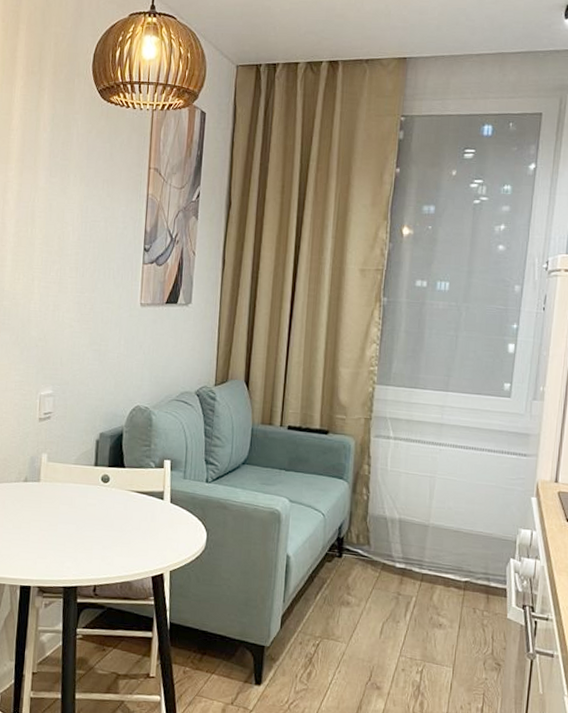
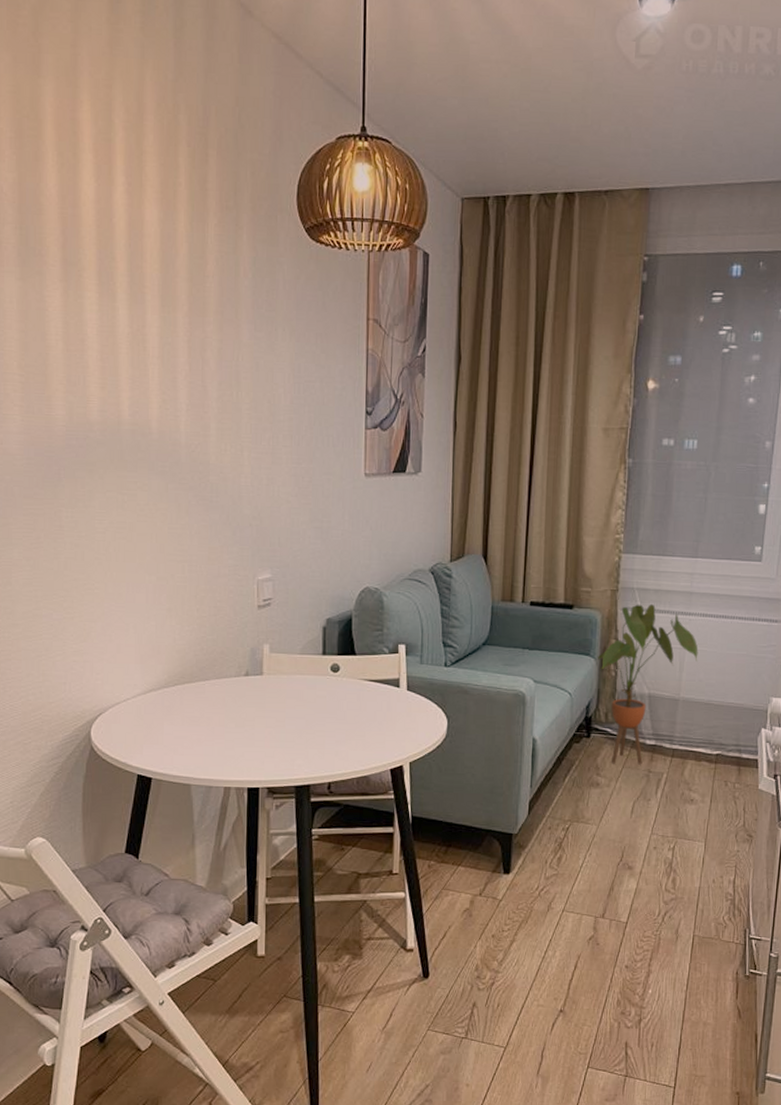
house plant: none [351,432,448,587] -> present [598,604,699,765]

